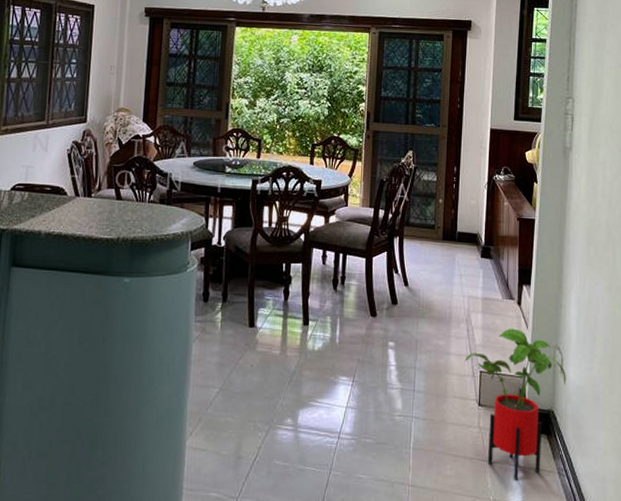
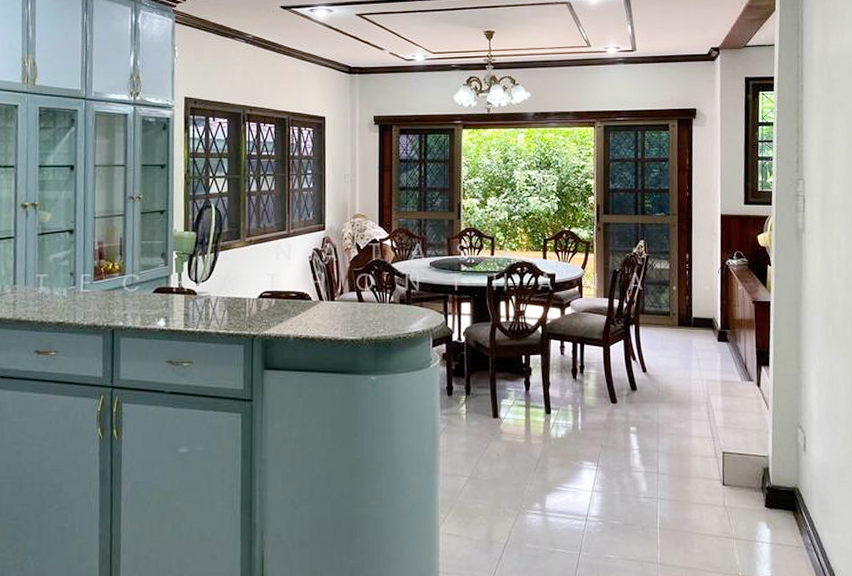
house plant: present [464,328,566,480] -> none [706,409,810,556]

